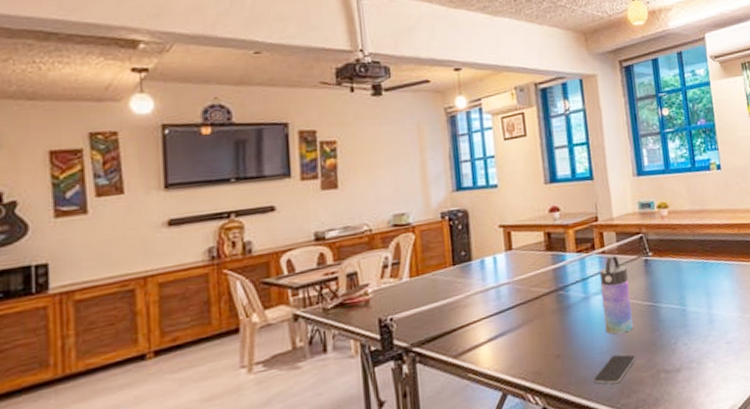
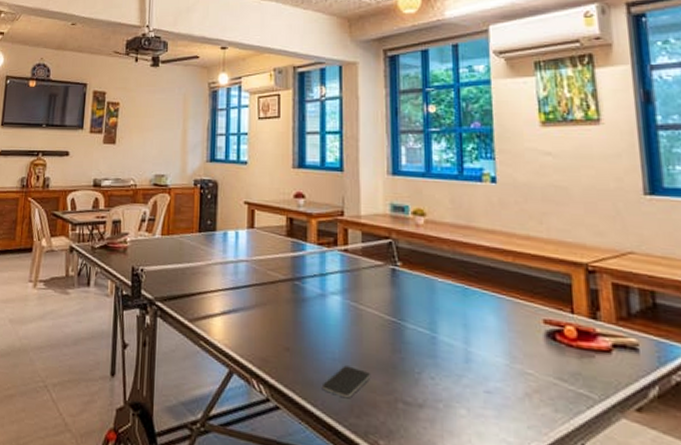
water bottle: present [599,255,634,335] -> none [339,256,372,345]

